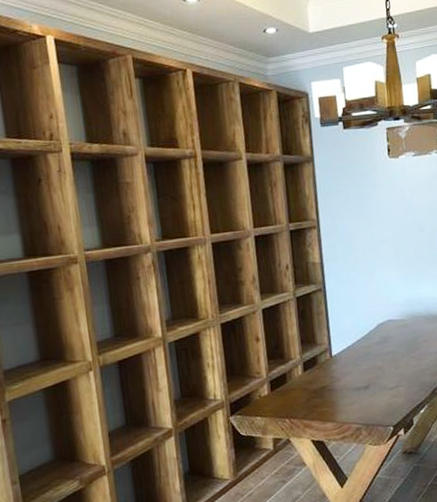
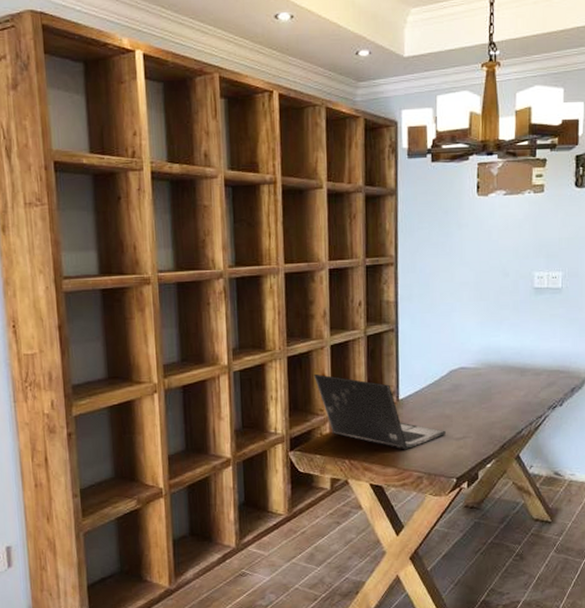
laptop: none [247,338,379,404] -> present [313,373,446,450]

